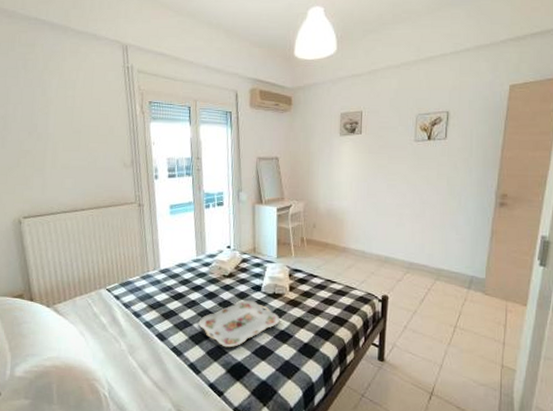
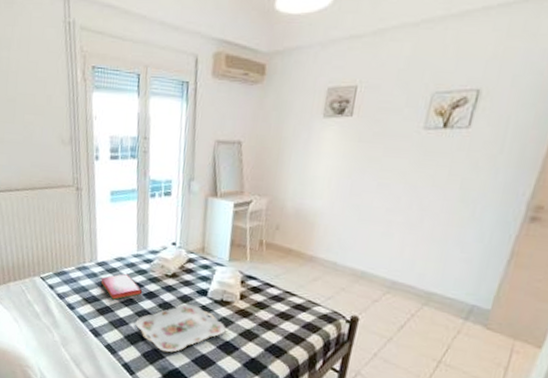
hardback book: none [164,277,204,304] -> present [100,273,143,301]

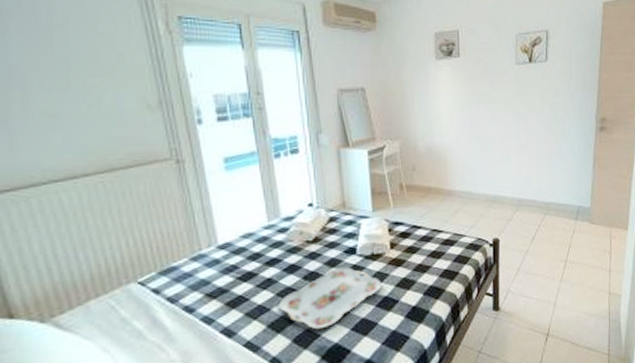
hardback book: present [100,273,143,301] -> none [226,250,282,287]

